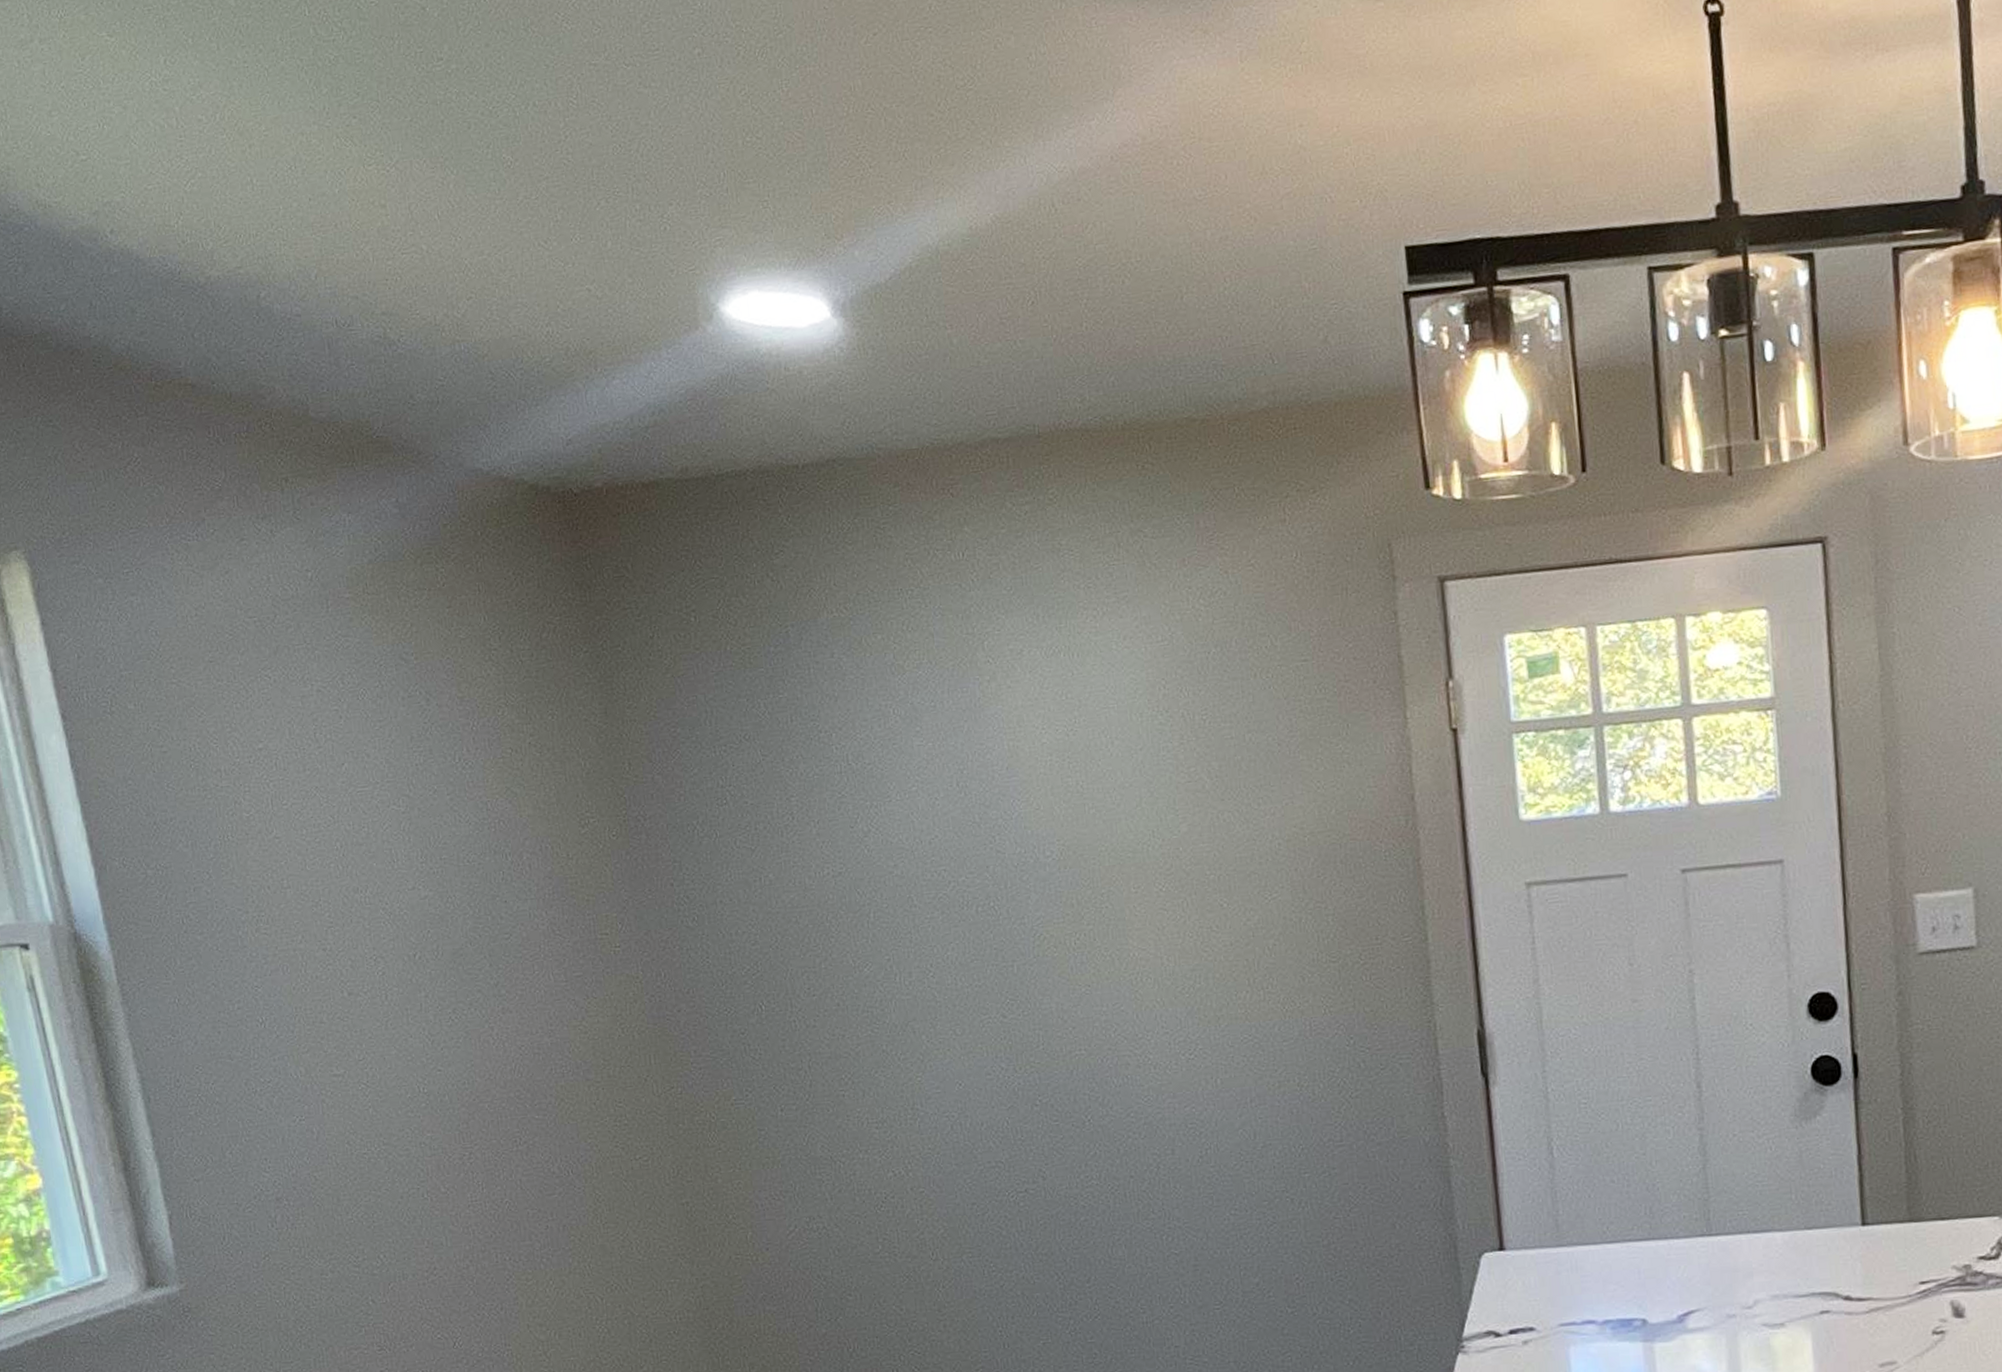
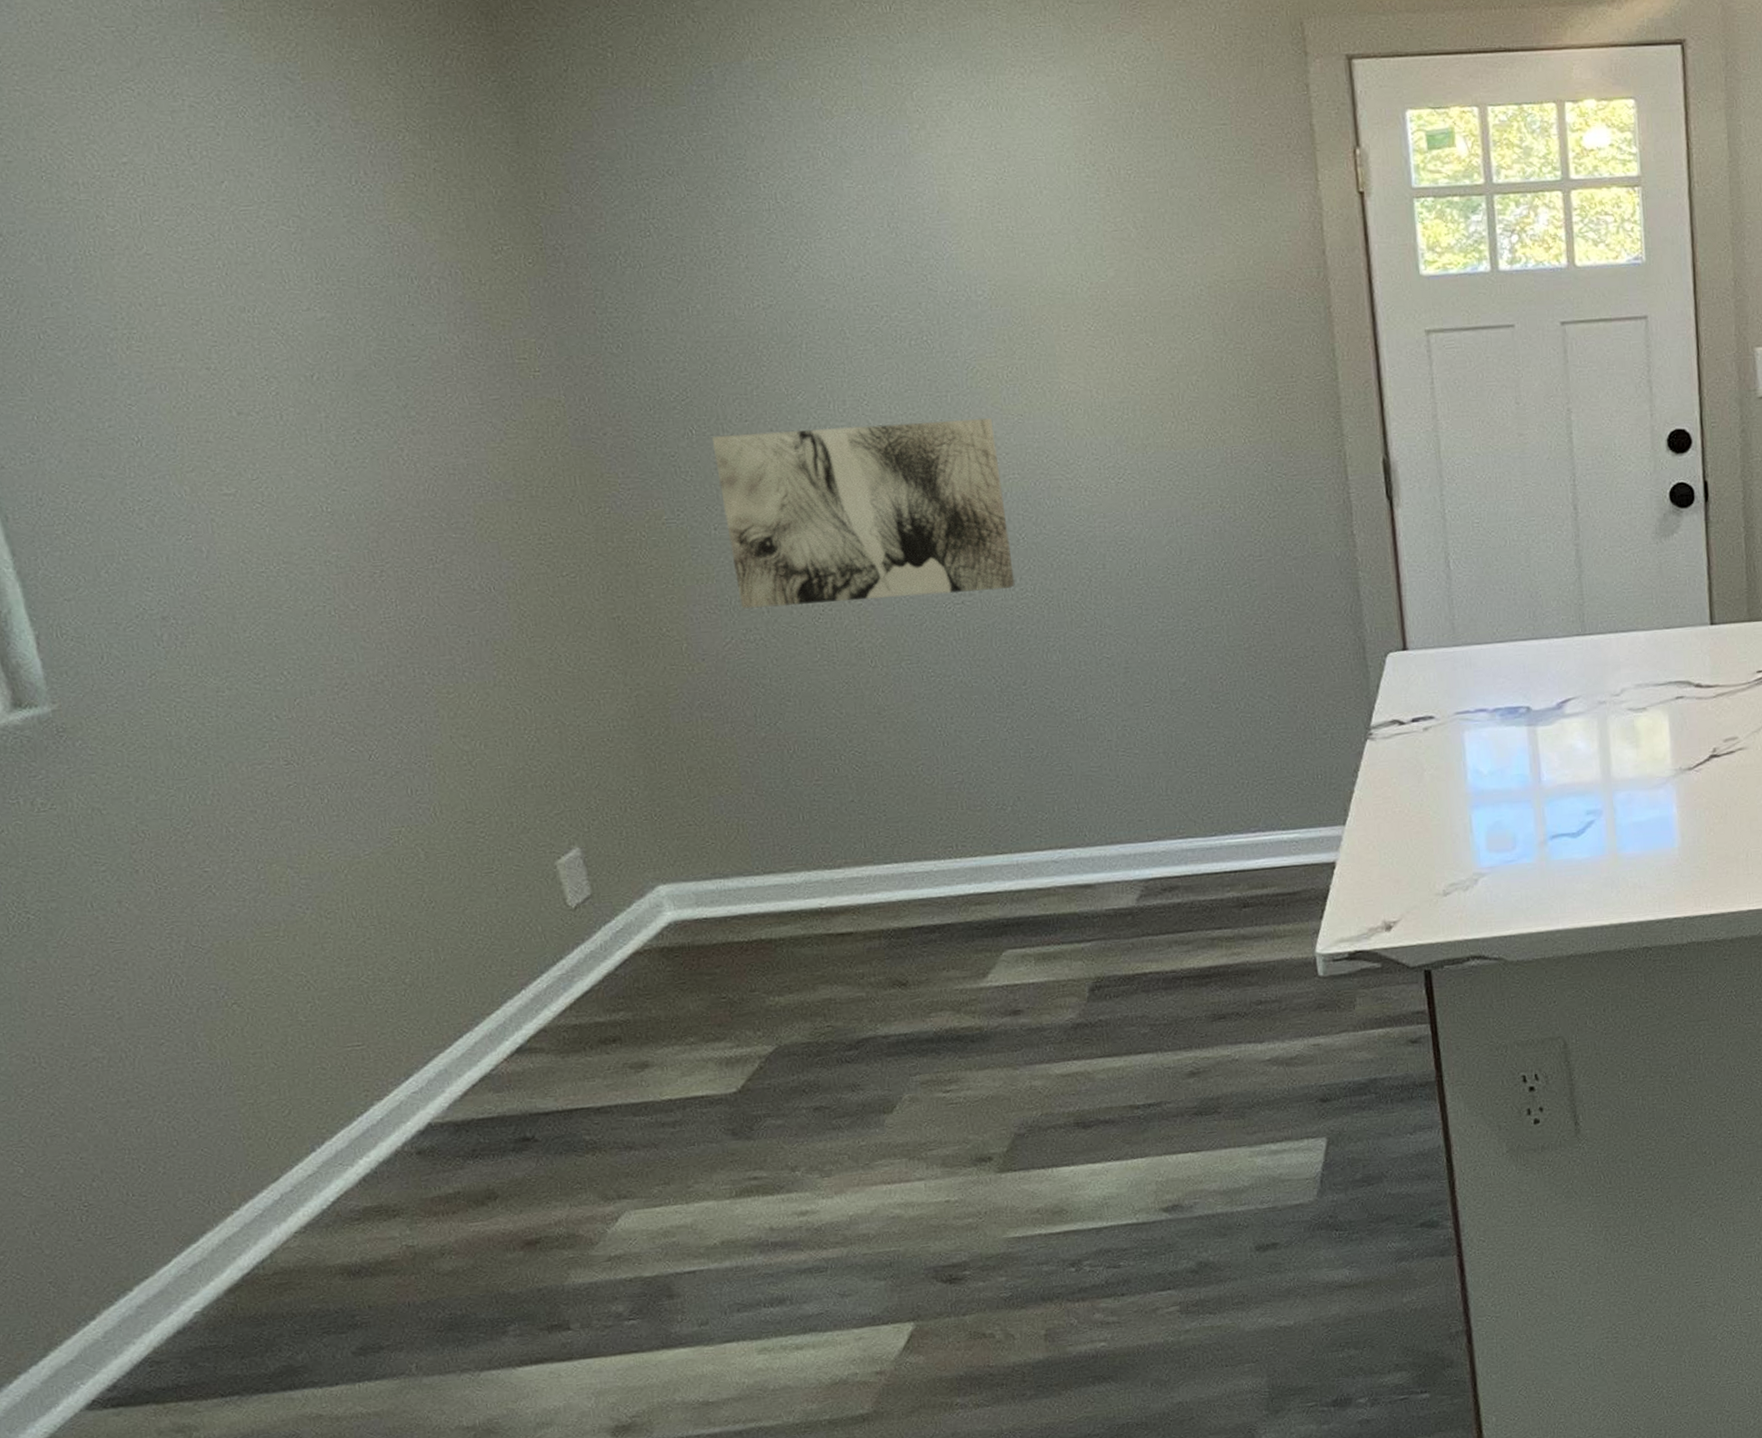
wall art: none [780,989,1080,1196] -> present [711,418,1015,609]

